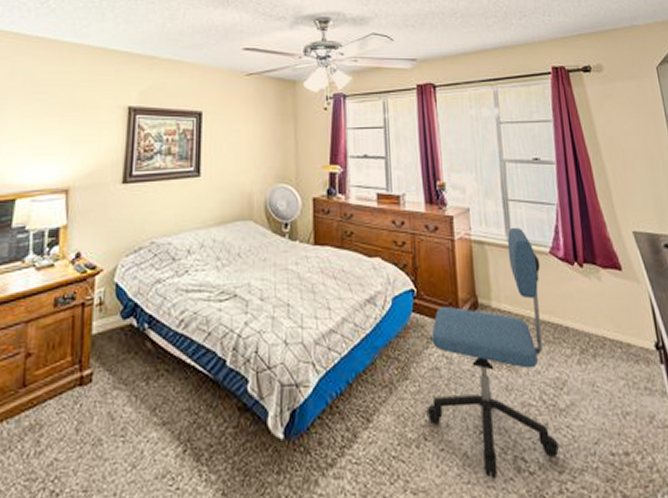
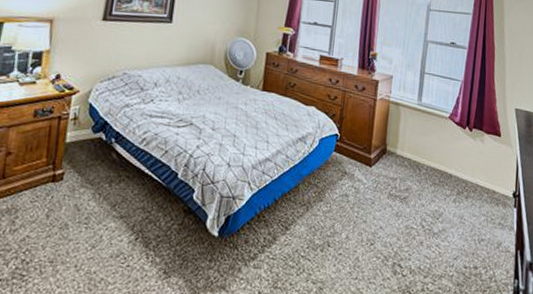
office chair: present [426,227,560,480] -> none [332,94,441,278]

